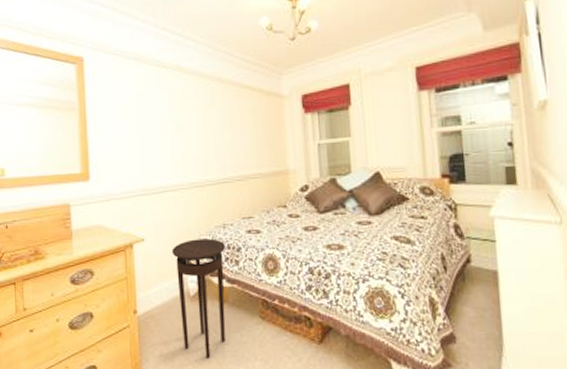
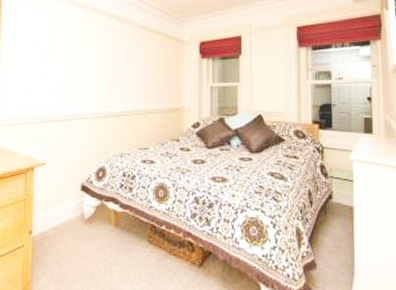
stool: present [171,238,226,358] -> none [71,166,122,279]

